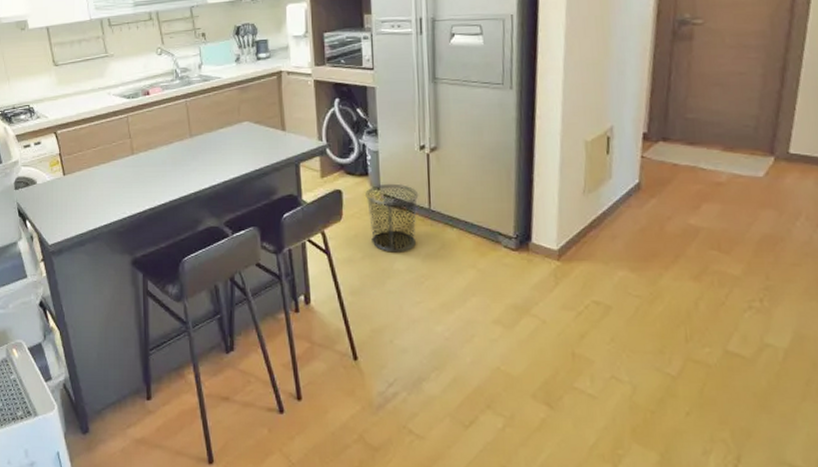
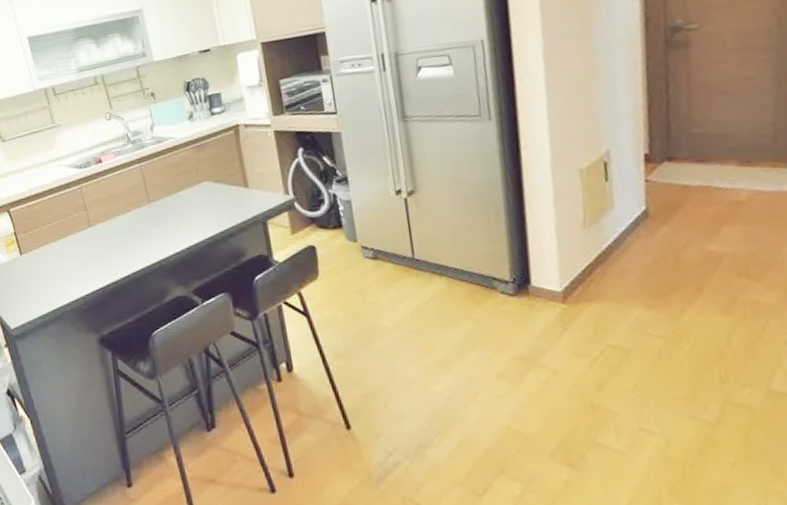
trash can: present [364,183,419,253] -> none [340,233,402,309]

